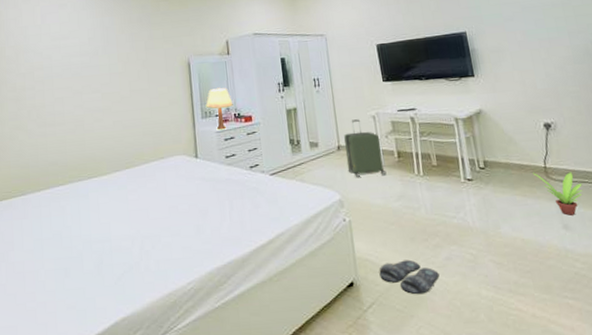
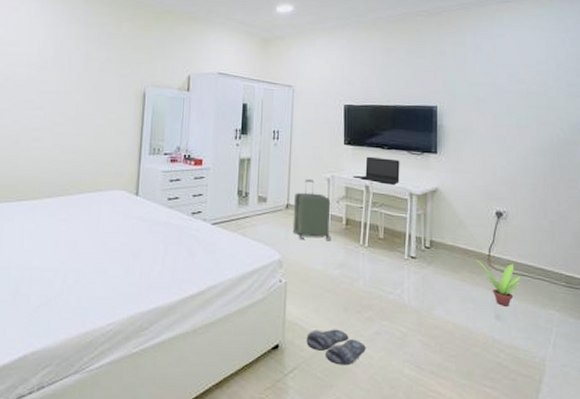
table lamp: present [205,88,233,130] -> none [155,125,185,170]
laptop: none [404,88,443,113] -> present [360,156,400,185]

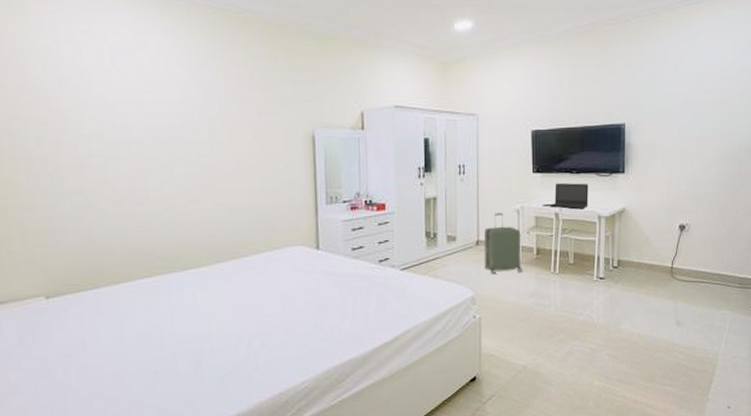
slippers: present [306,329,366,366] -> none [502,354,559,387]
potted plant: present [476,259,521,306] -> none [660,272,700,313]

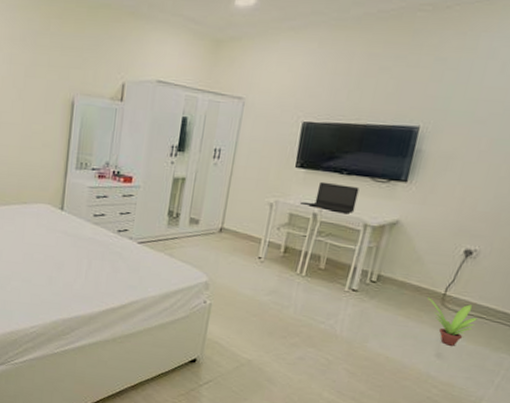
suitcase: present [484,213,523,275] -> none [223,203,270,268]
potted plant: none [660,272,700,313] -> present [427,297,478,346]

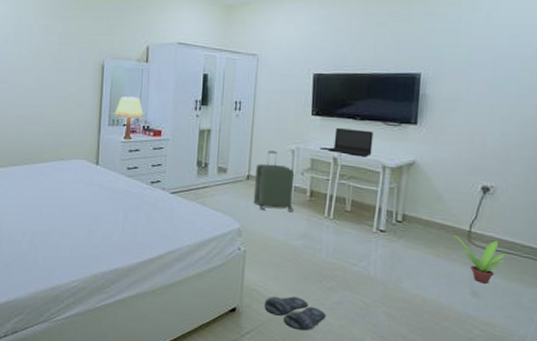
table lamp: none [82,138,115,186] -> present [114,96,144,141]
suitcase: none [223,203,270,268] -> present [253,151,294,213]
slippers: none [225,349,287,384] -> present [264,296,326,331]

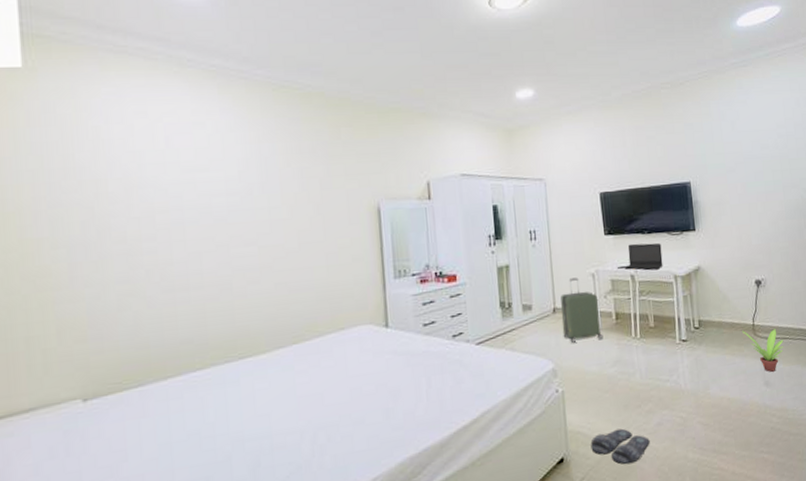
table lamp: present [114,96,144,141] -> none [399,240,434,293]

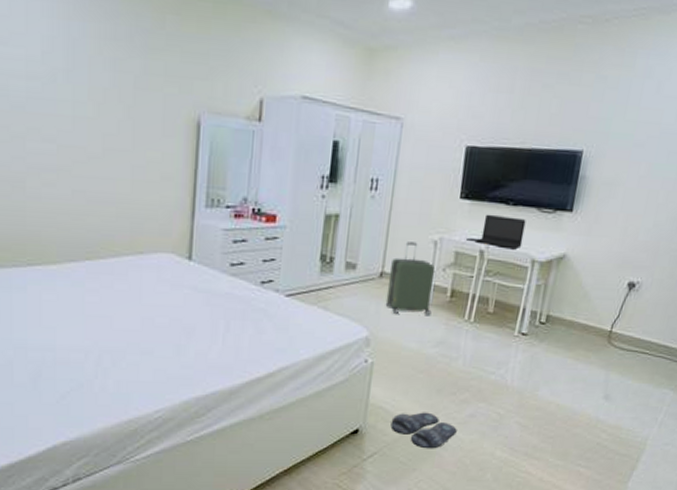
potted plant: present [742,329,784,372] -> none [595,336,642,386]

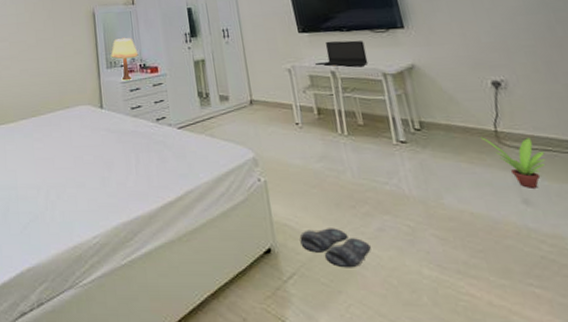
table lamp: none [213,168,254,228] -> present [110,38,139,81]
suitcase: present [385,242,435,316] -> none [257,72,306,136]
potted plant: none [595,336,642,386] -> present [481,137,547,188]

